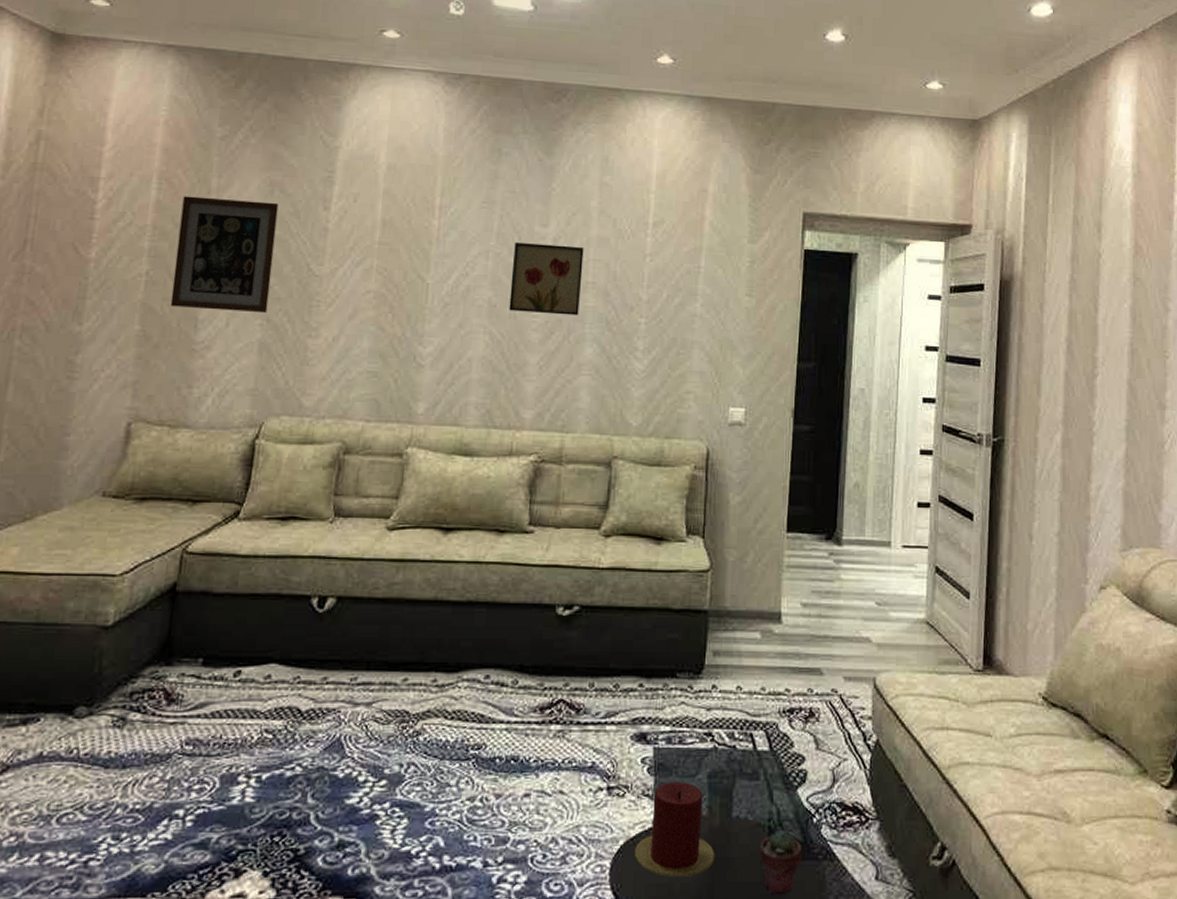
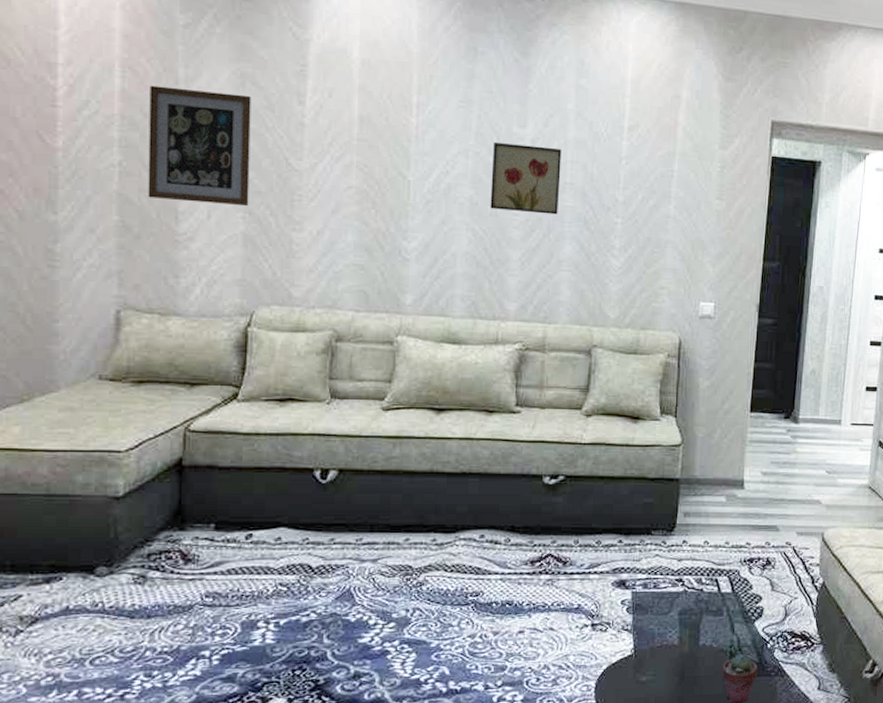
candle: present [635,782,715,877] -> none [616,619,685,692]

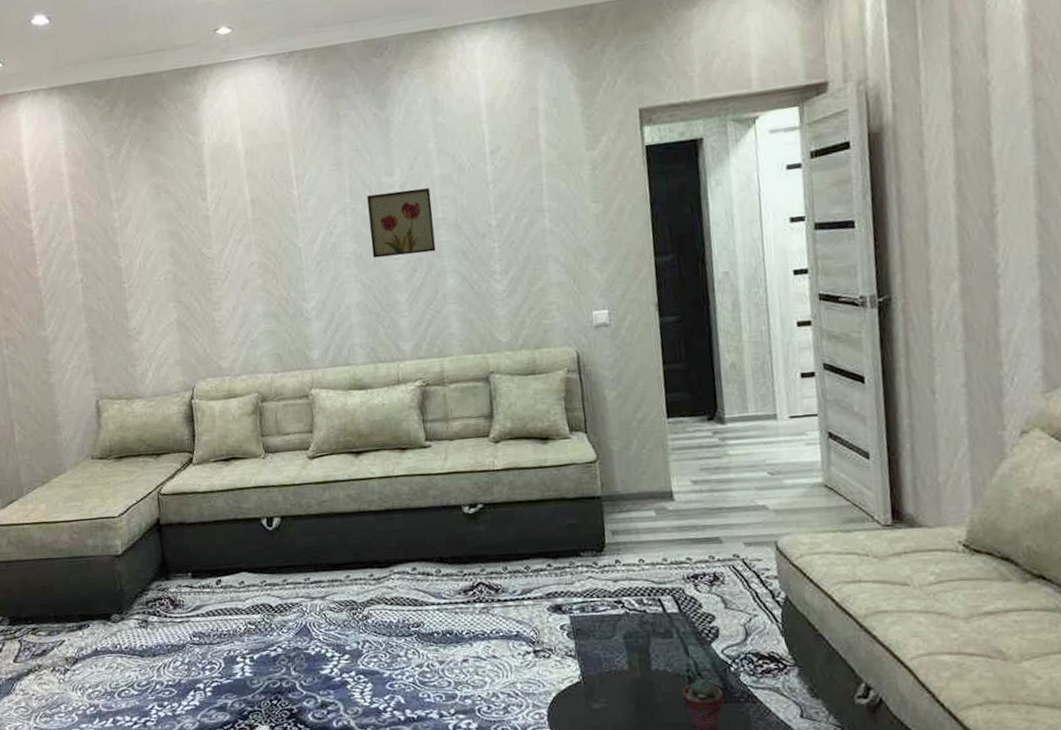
wall art: present [147,85,251,207] -> none [93,202,177,304]

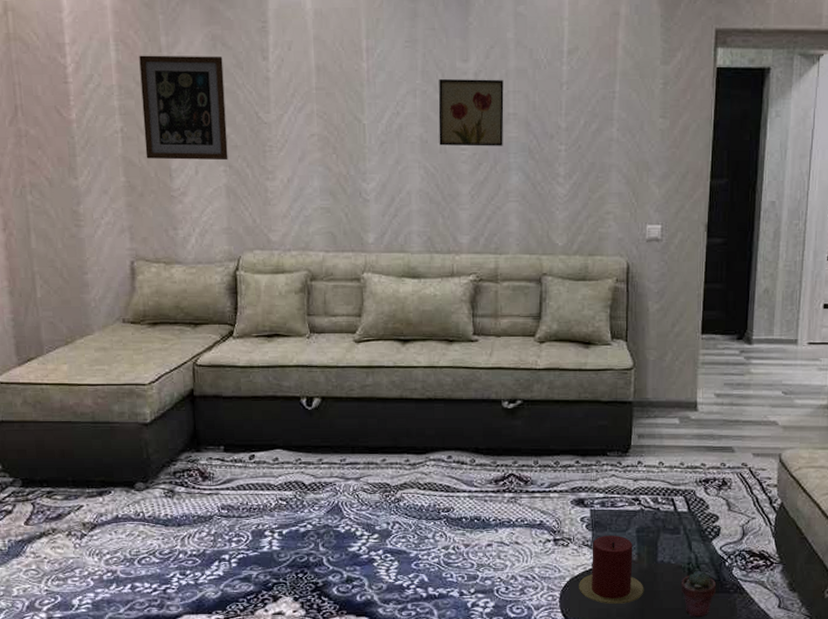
wall art: none [93,202,177,304] -> present [139,55,228,161]
candle: none [567,643,641,721] -> present [579,536,644,604]

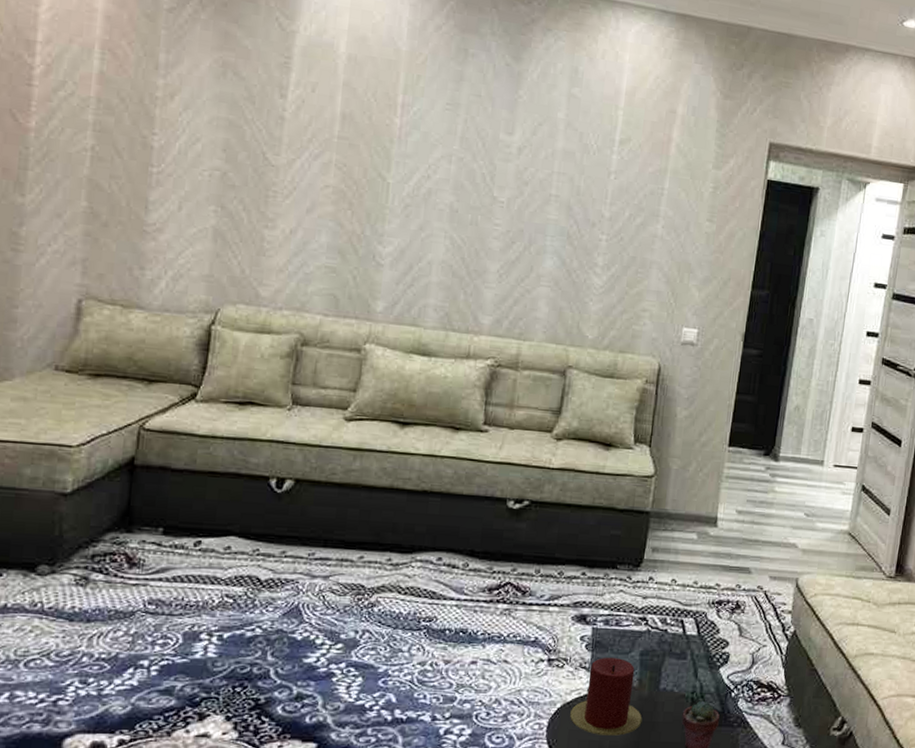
wall art: present [139,55,228,161] -> none [118,69,232,200]
wall art: present [438,78,504,147] -> none [470,147,549,227]

